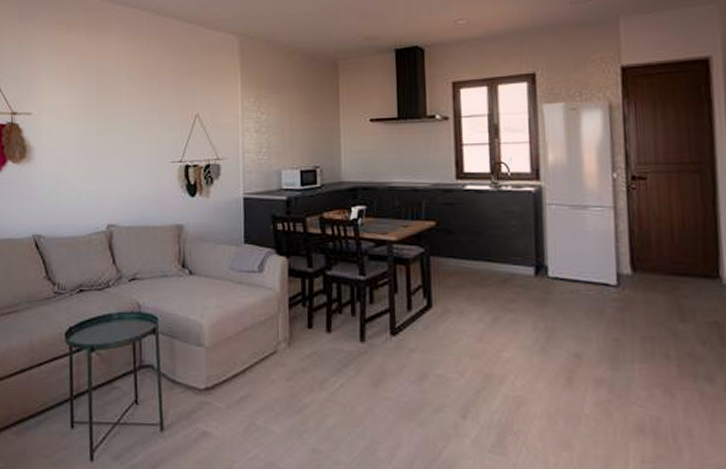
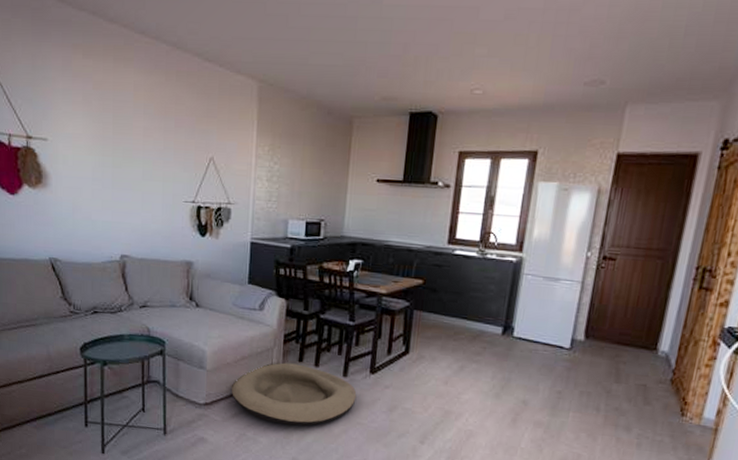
dog bed: none [235,331,379,408] -> present [232,362,357,426]

